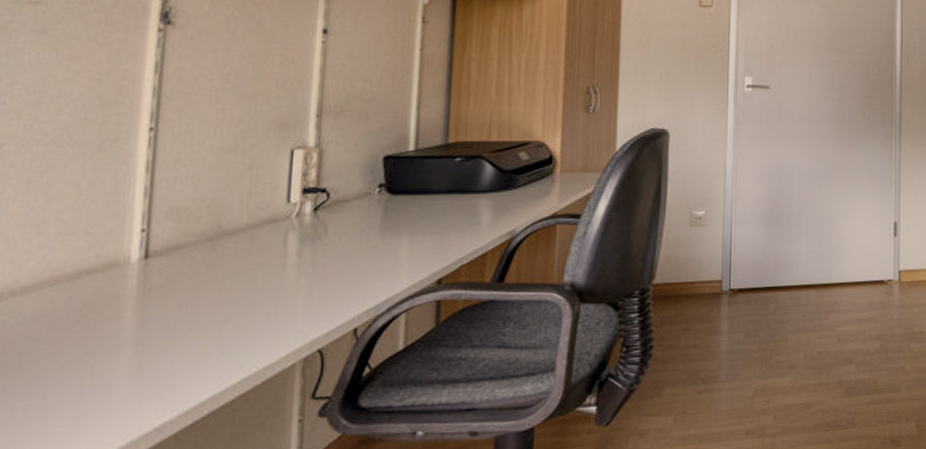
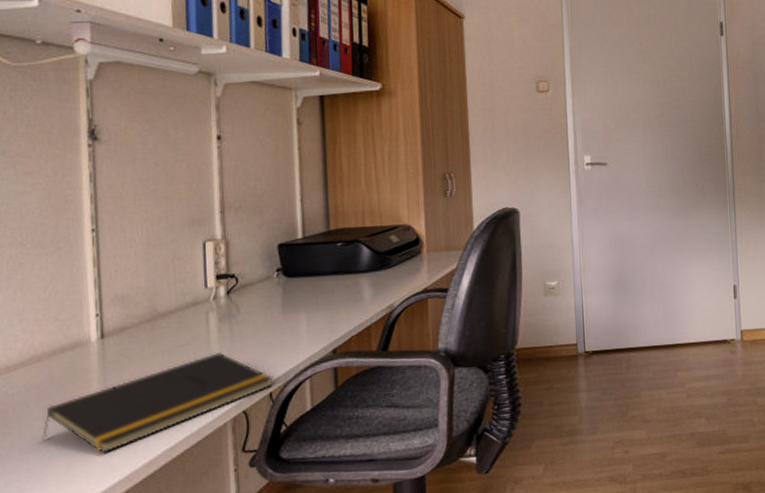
notepad: none [48,278,361,400] -> present [42,351,274,454]

